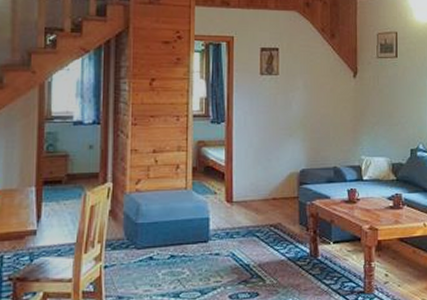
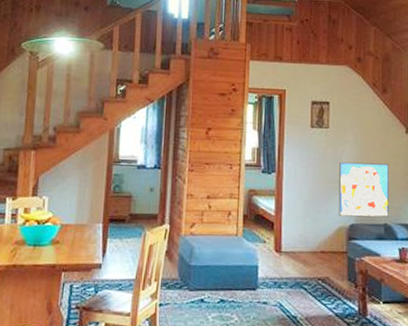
wall art: none [289,108,338,162] -> present [339,162,389,218]

